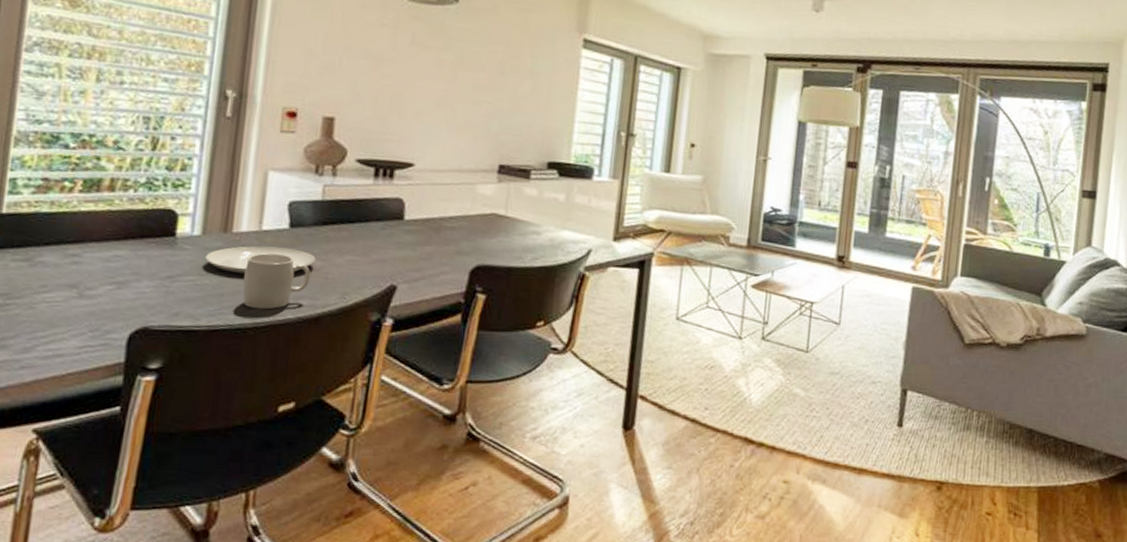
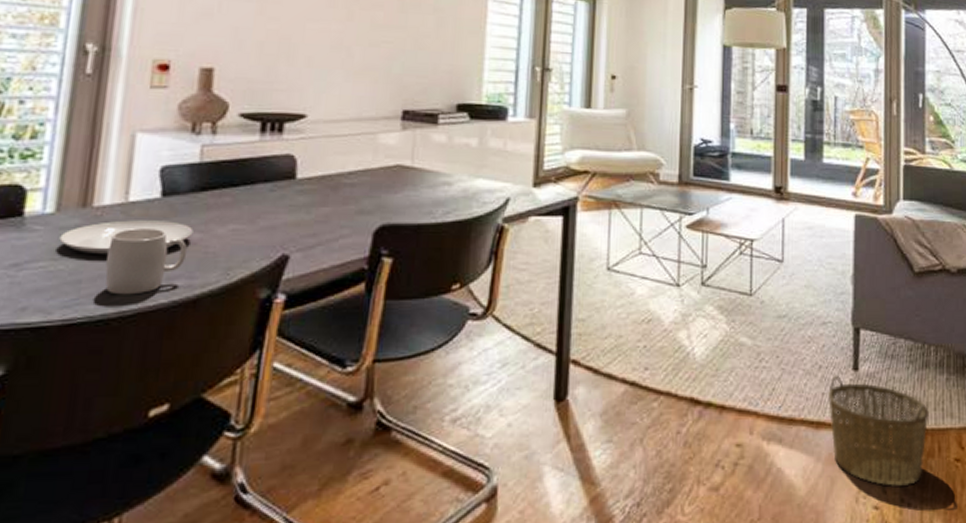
basket: none [871,429,966,531] -> present [828,375,929,486]

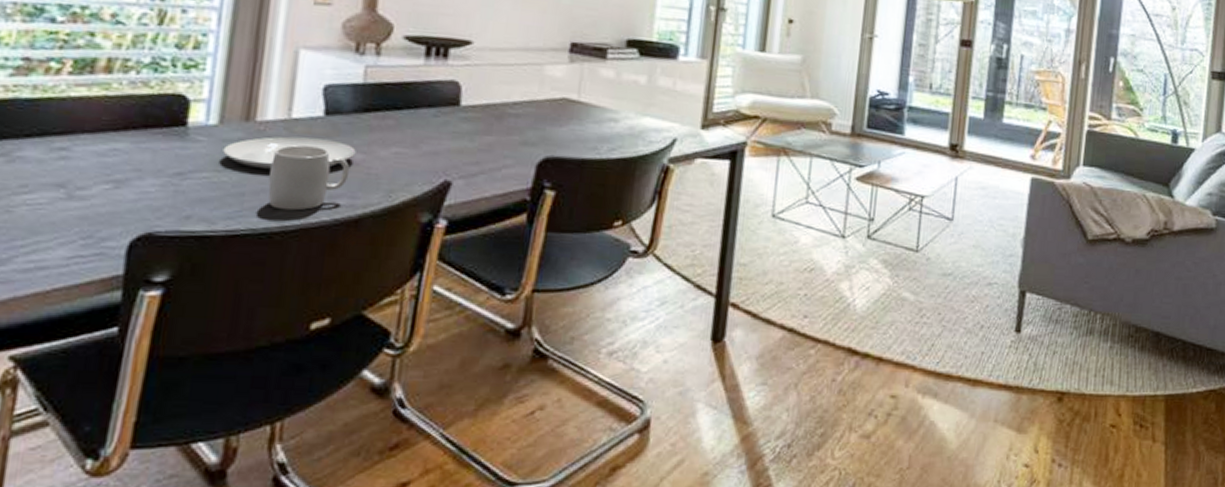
basket: present [828,375,929,486] -> none [987,335,1089,447]

